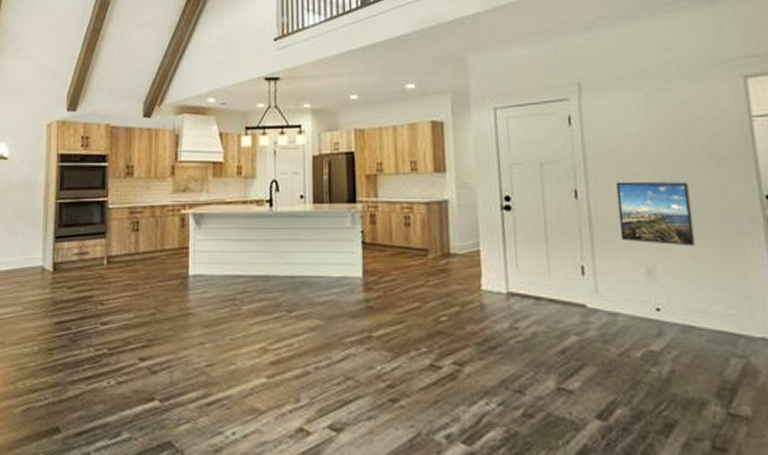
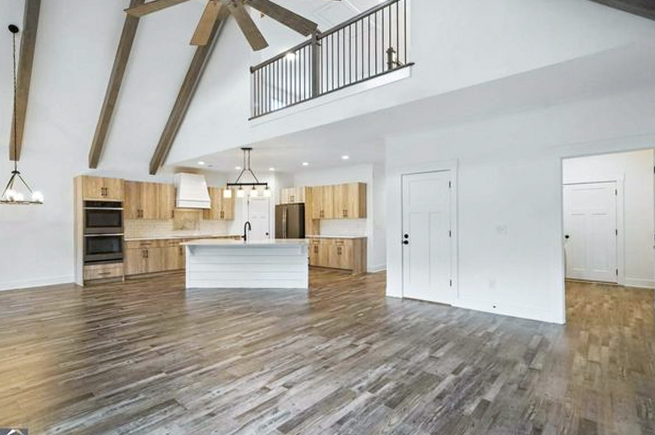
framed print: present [615,181,696,247] -> none [475,225,521,268]

